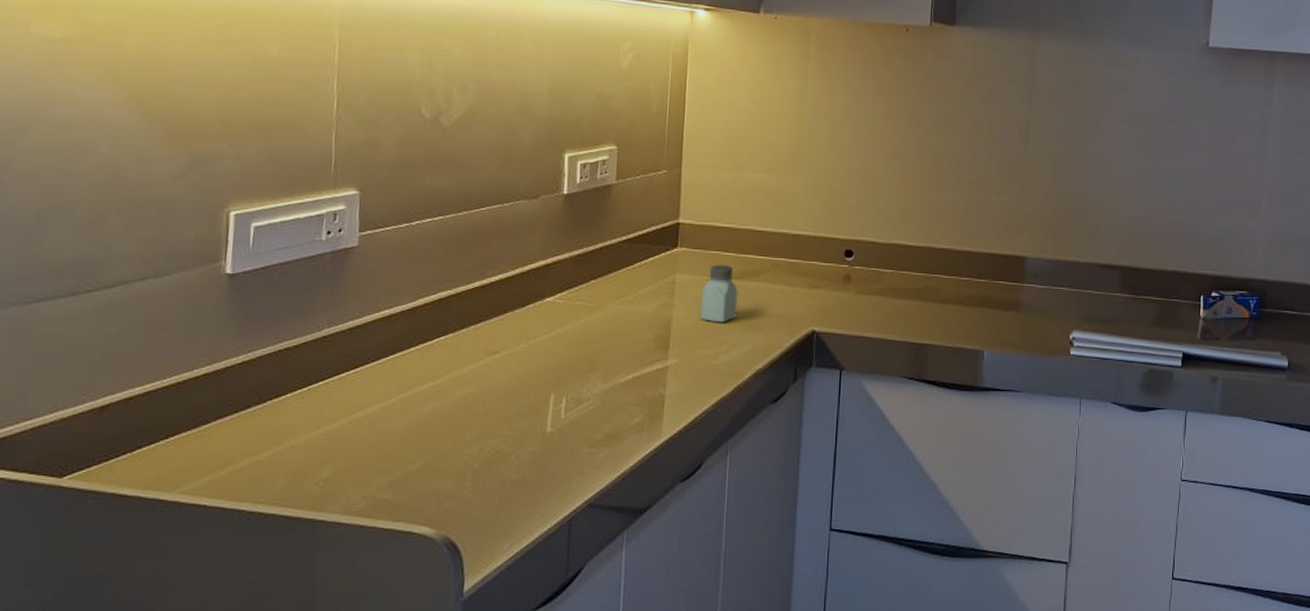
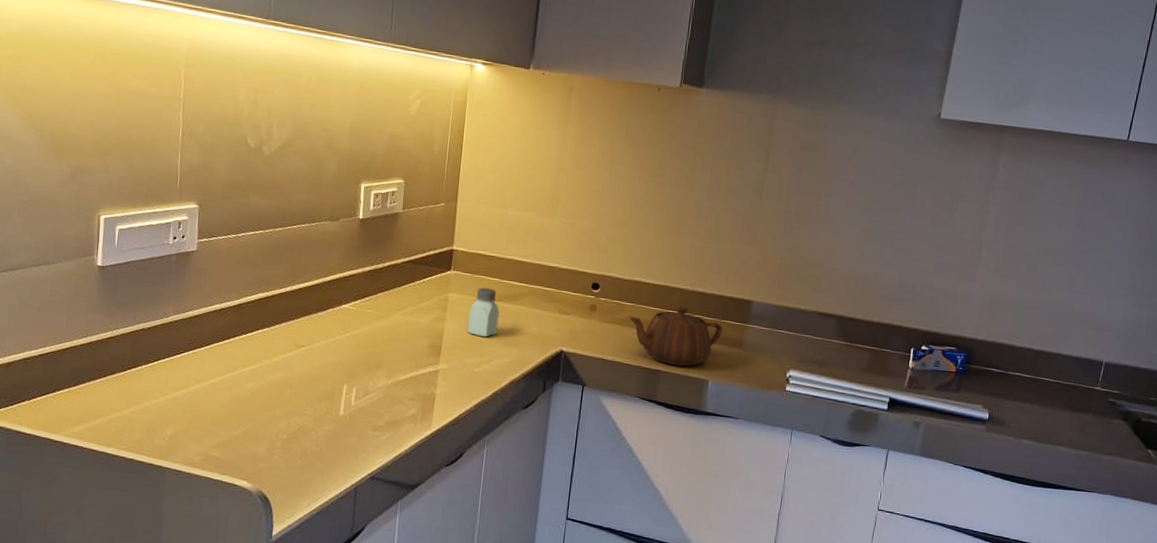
teapot: none [889,269,995,337] -> present [628,306,723,367]

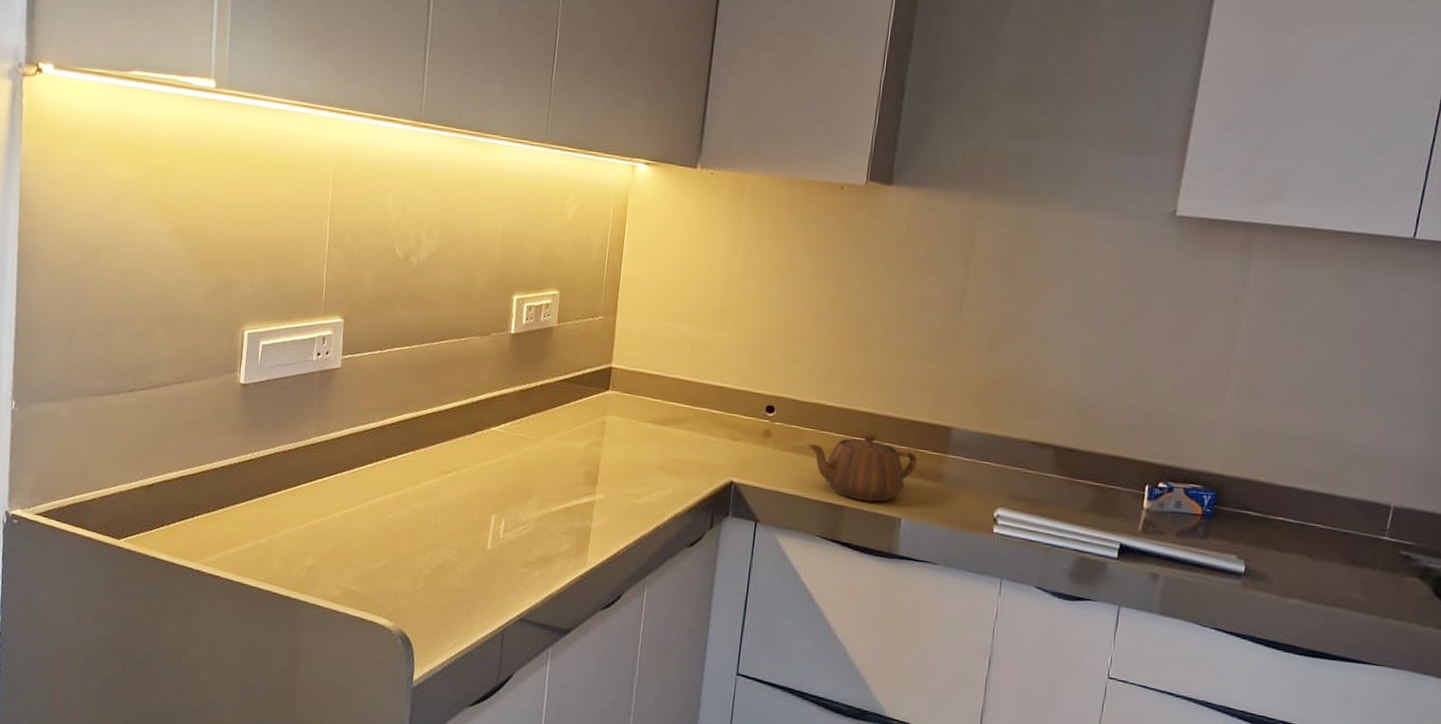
saltshaker: present [467,287,500,338] -> none [626,409,663,466]

